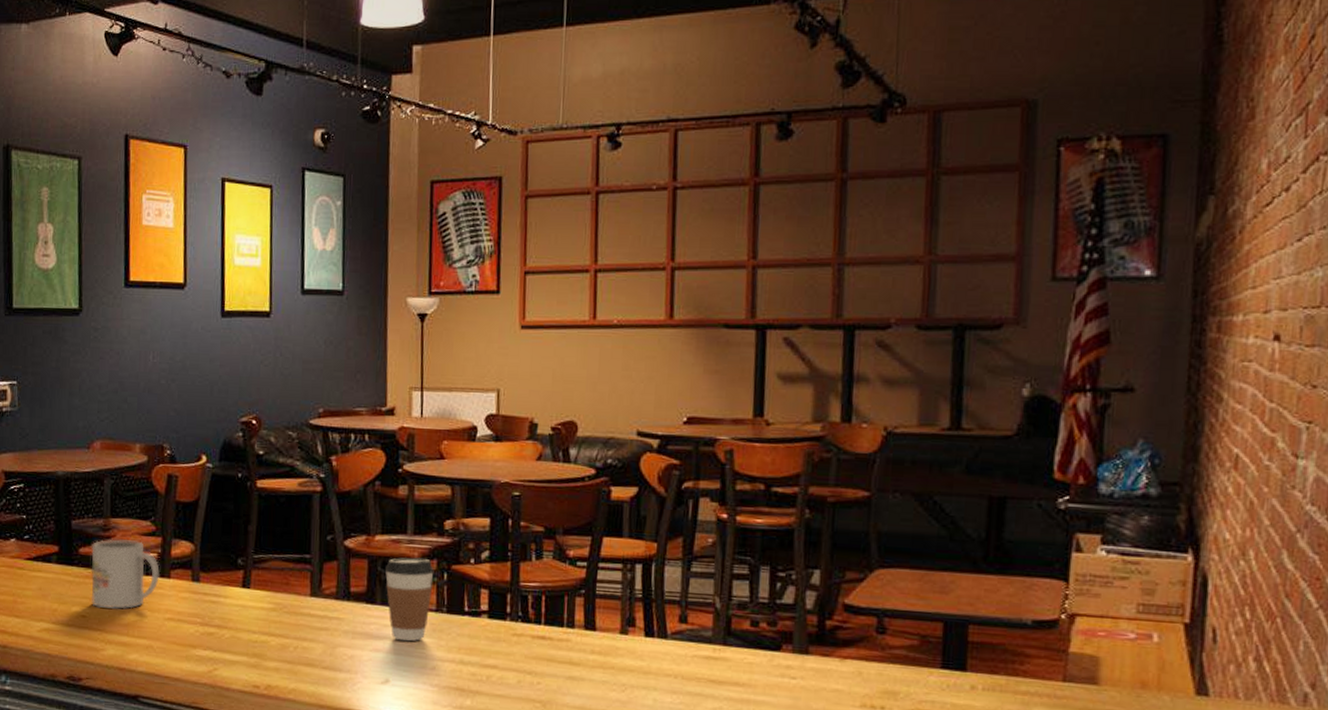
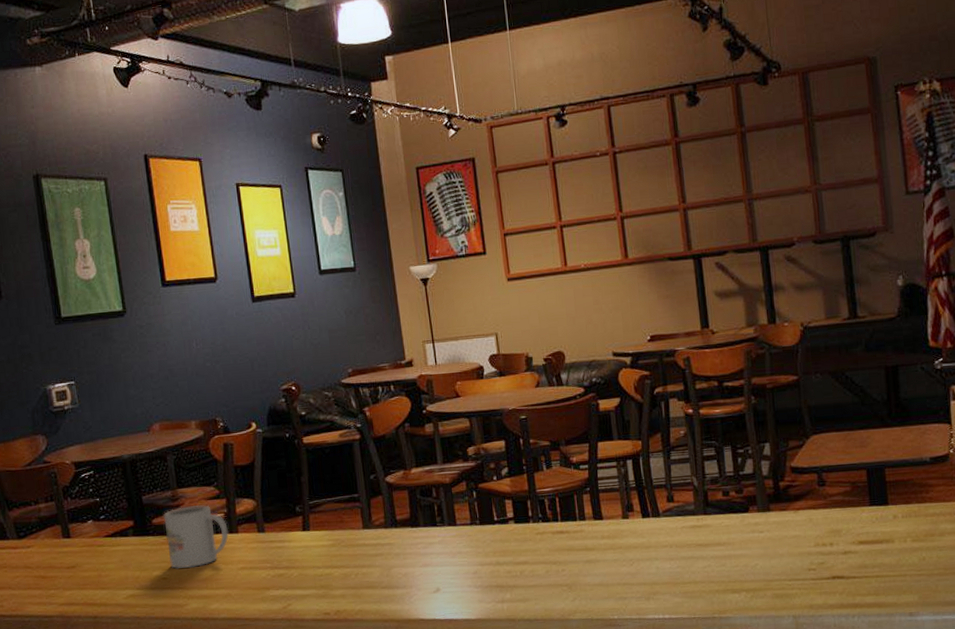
coffee cup: present [384,557,434,642] -> none [423,482,466,554]

